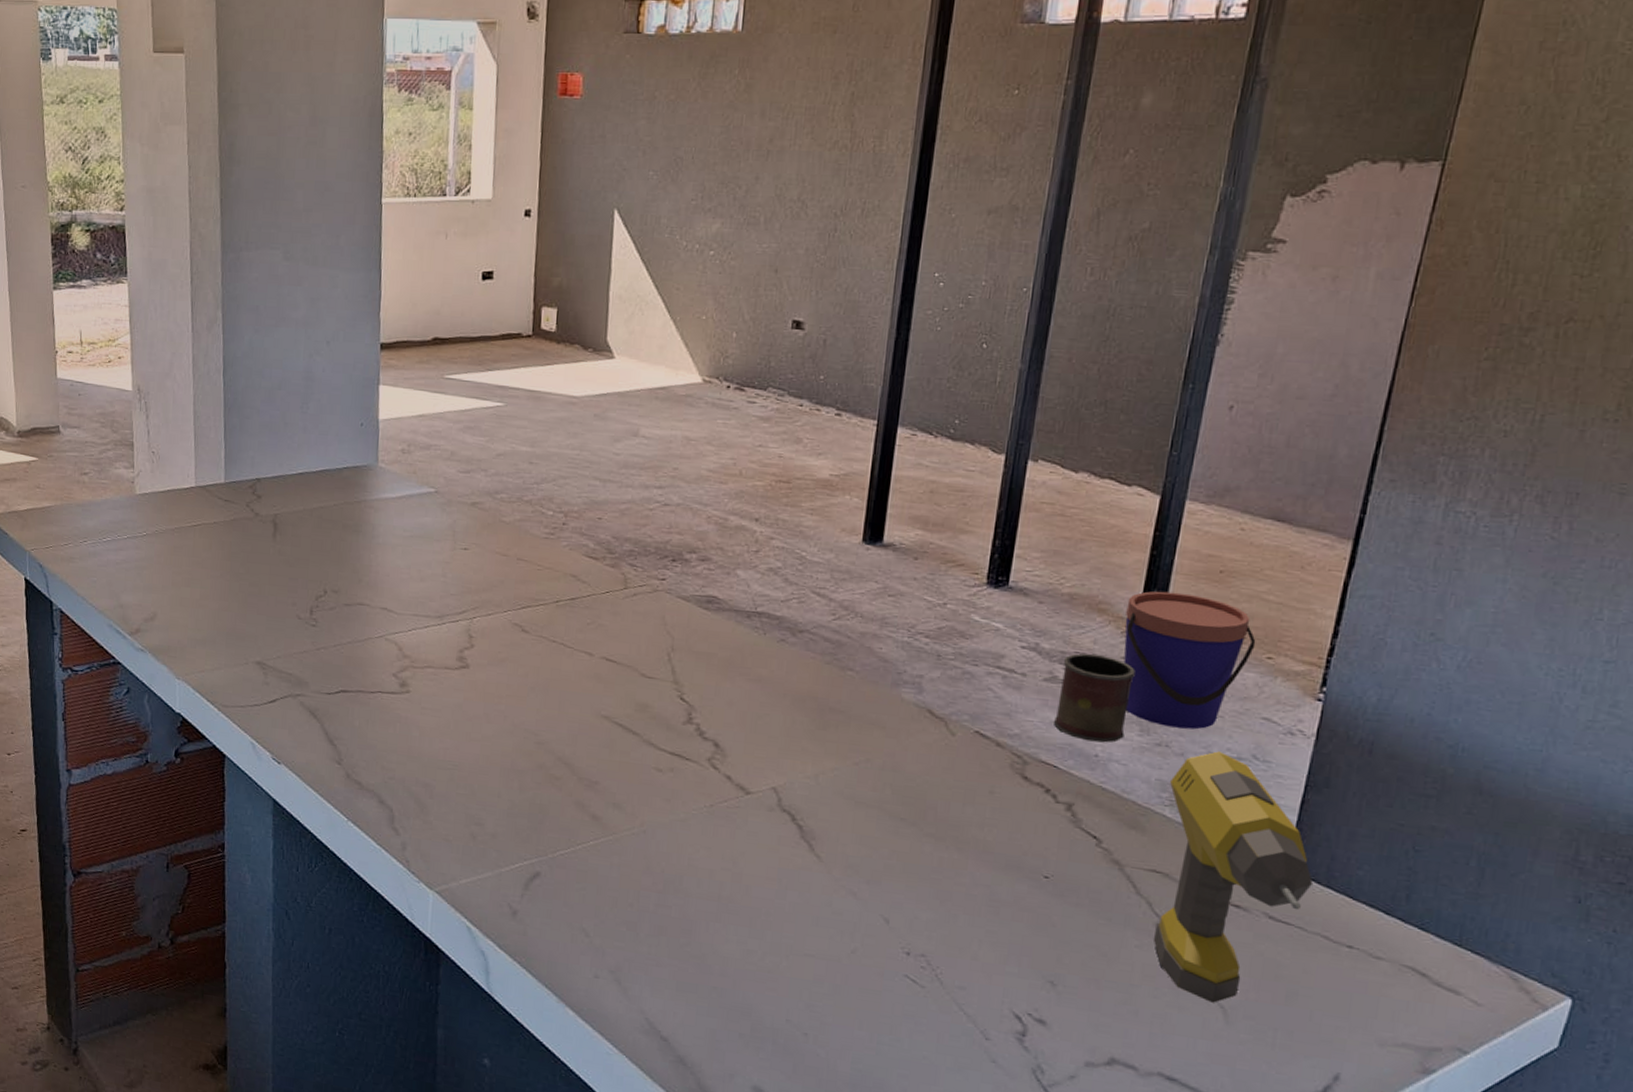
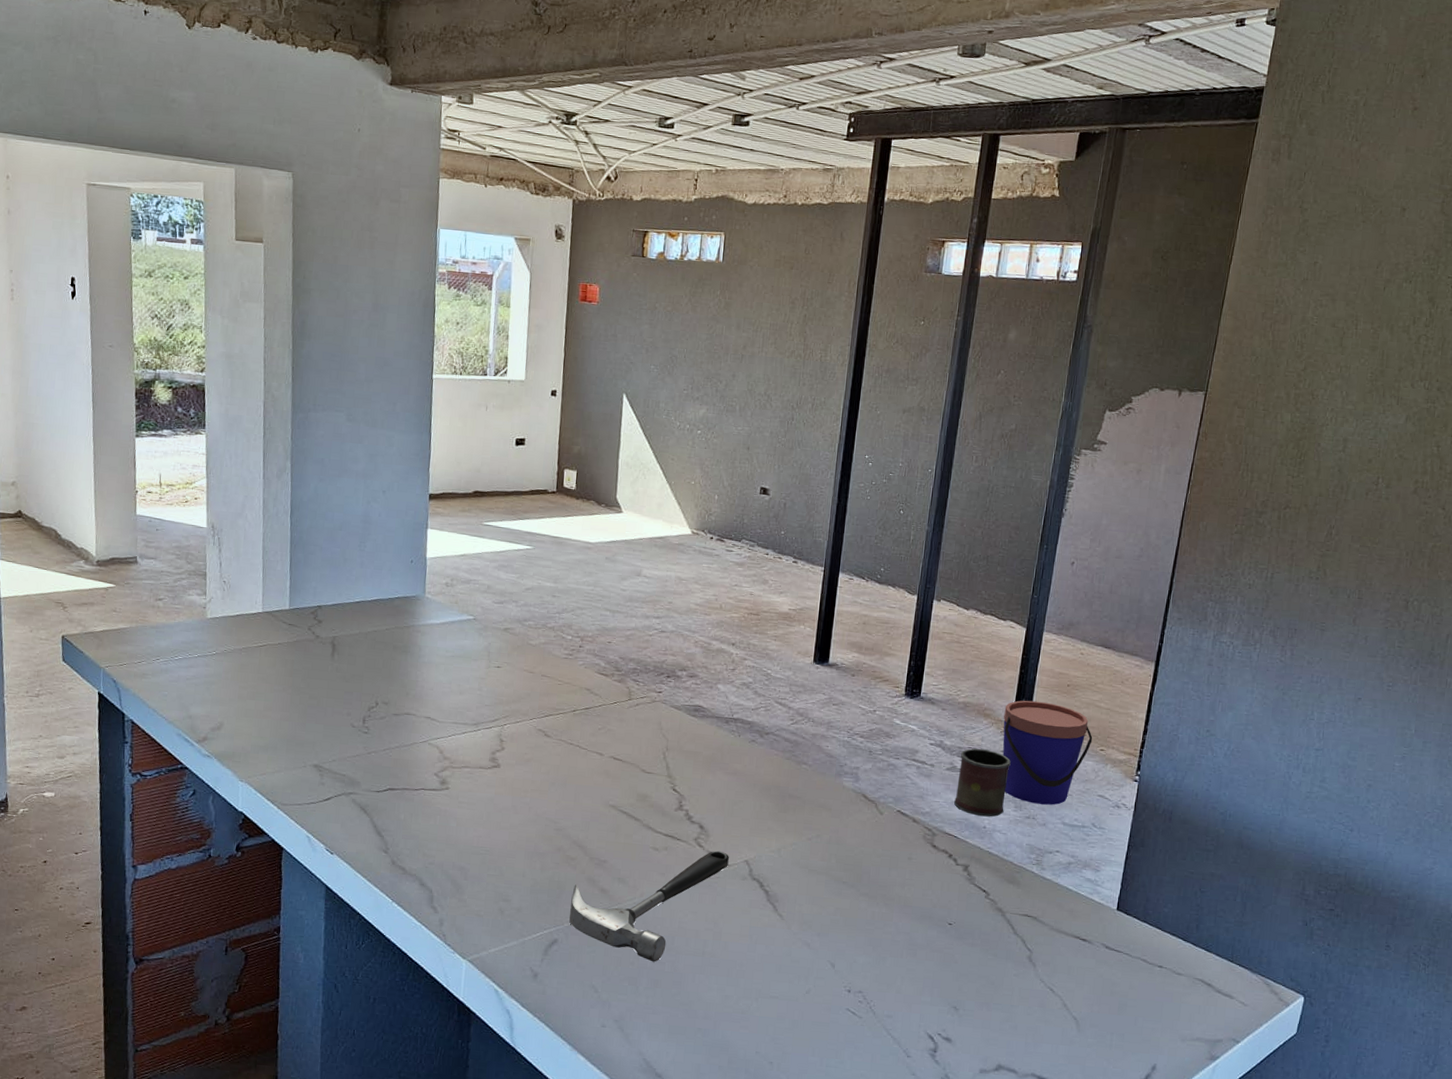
claw hammer: none [554,774,752,905] -> present [569,850,729,962]
power drill: present [1153,751,1314,1003] -> none [1026,821,1135,1016]

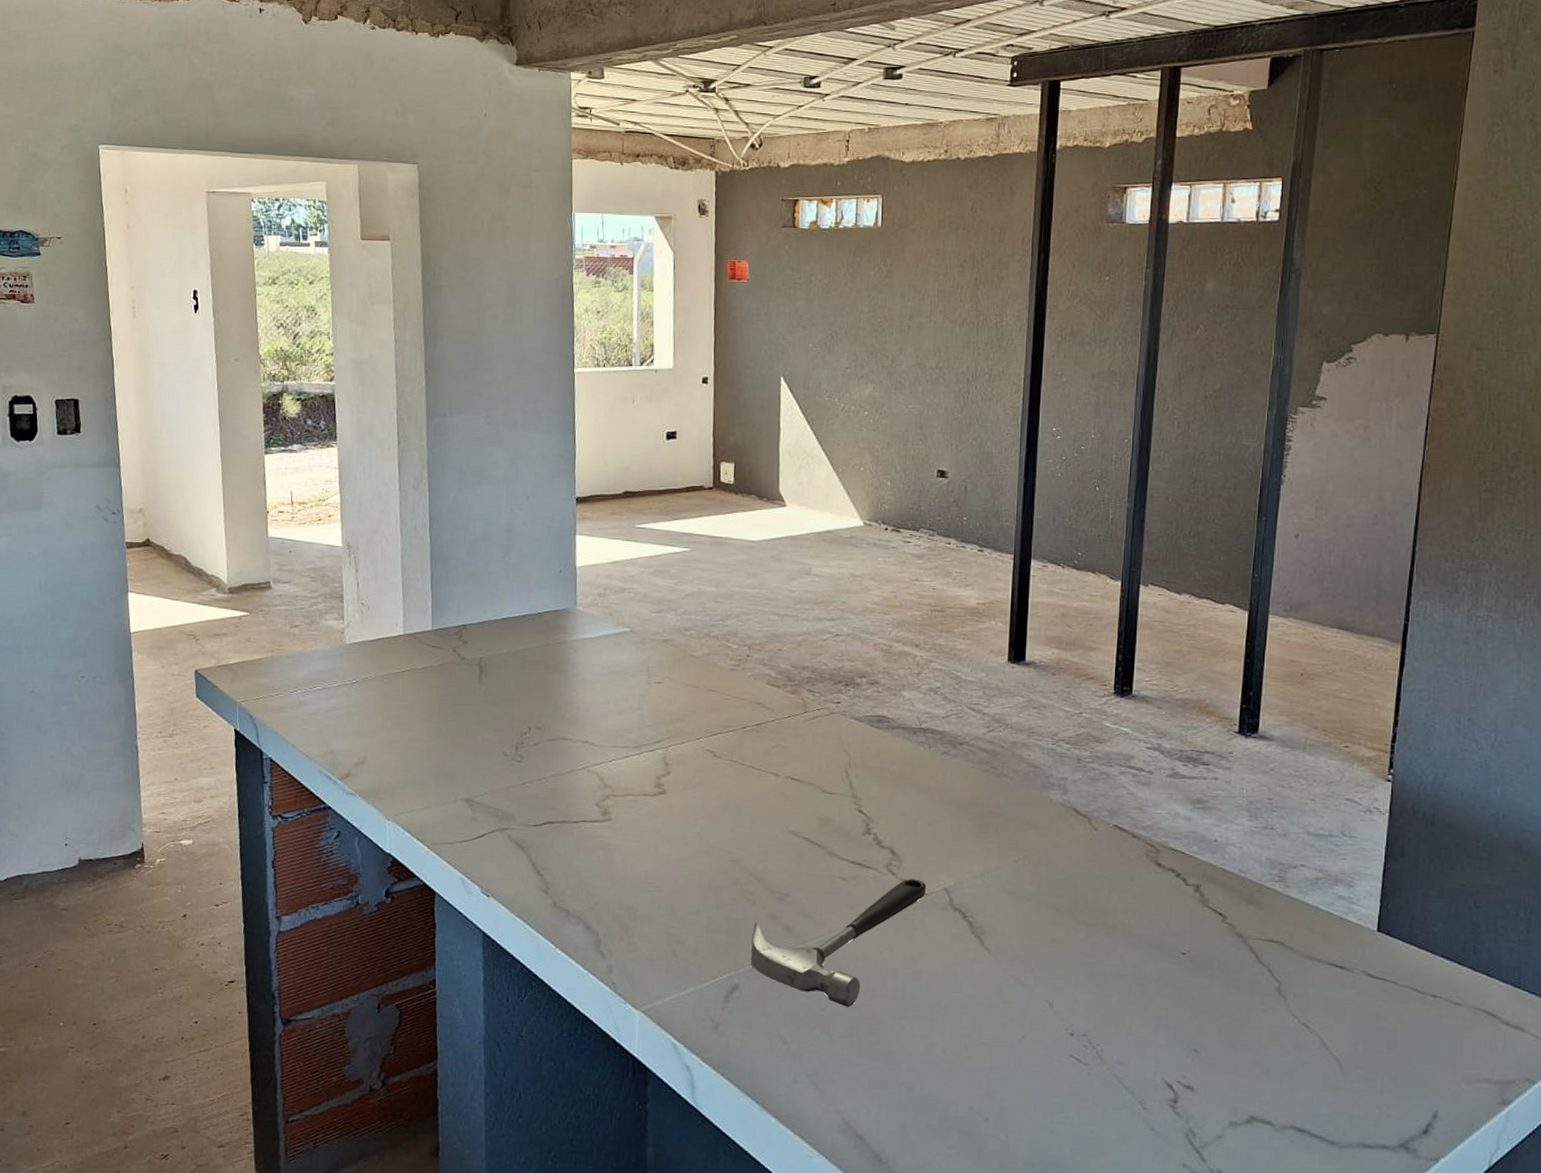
paint can: present [954,748,1011,817] -> none [1179,751,1241,829]
bucket: present [1002,700,1093,805] -> none [1229,693,1335,813]

